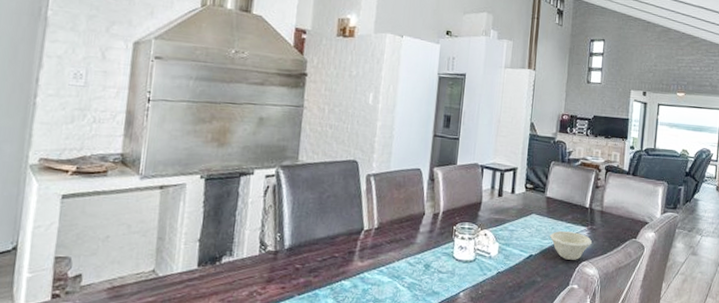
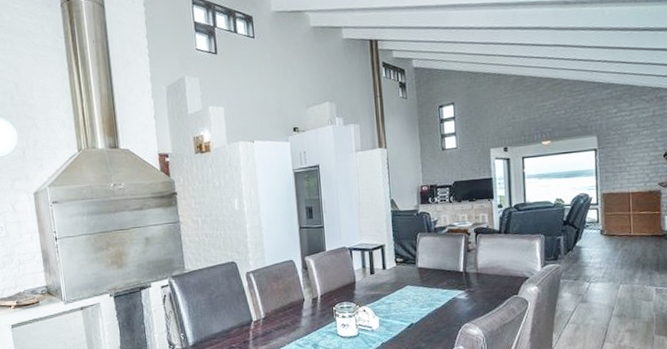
bowl: present [549,231,593,260] -> none [427,297,472,324]

